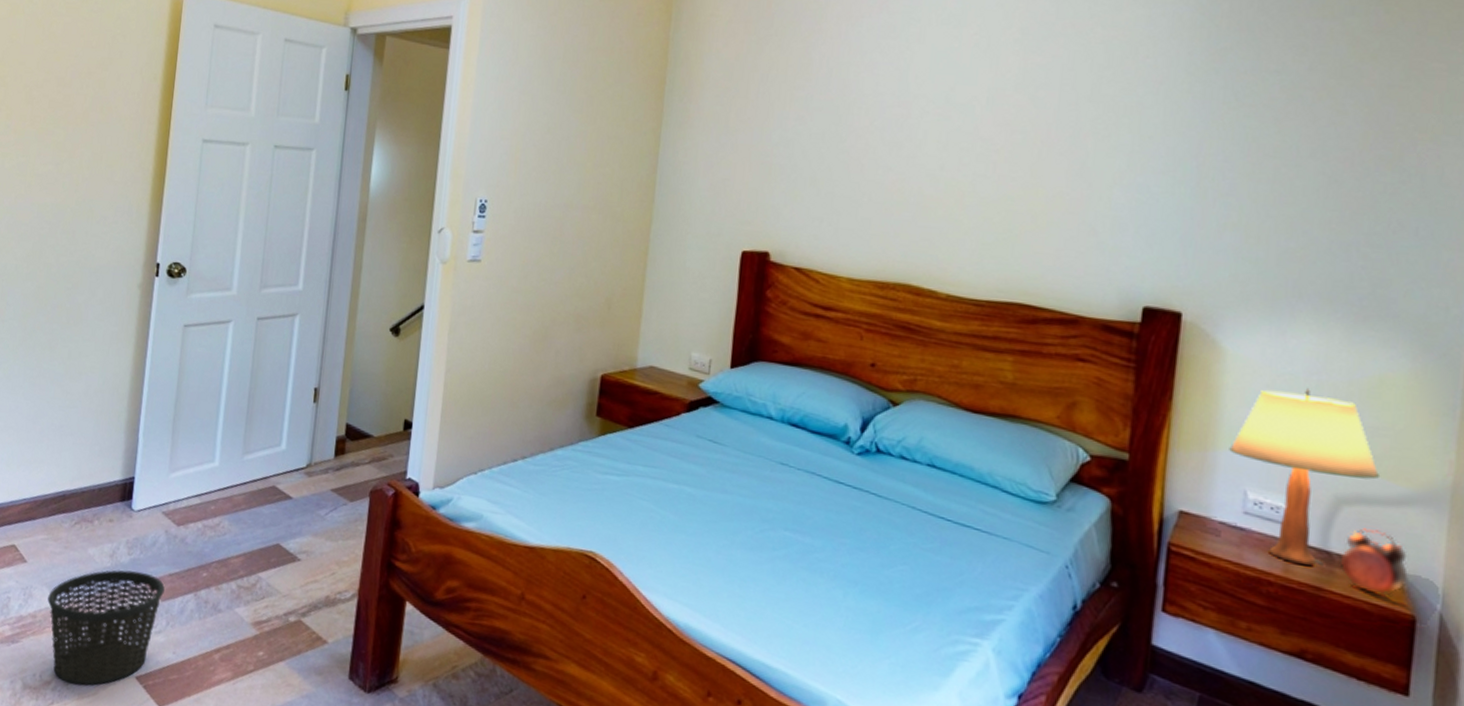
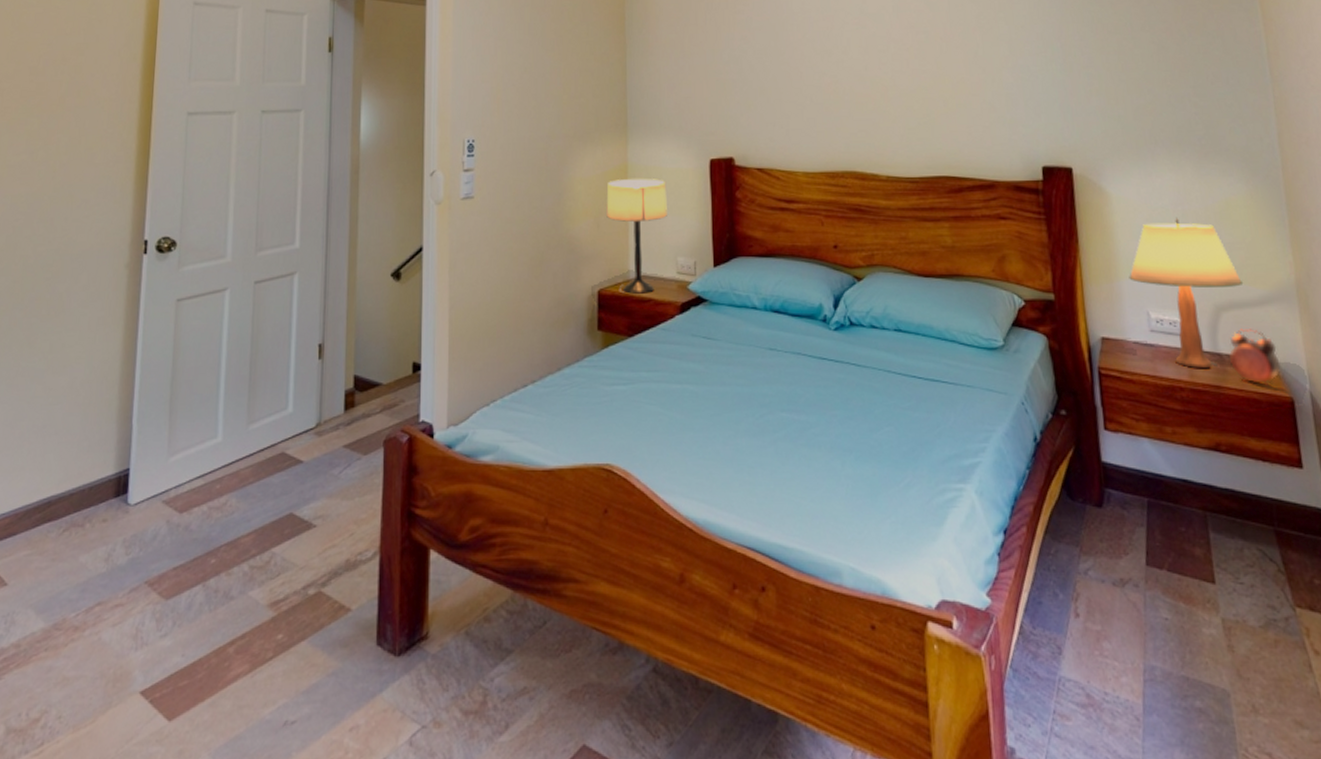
basket: present [47,570,165,685] -> none [33,571,169,716]
table lamp: none [619,260,690,387] -> present [606,178,667,295]

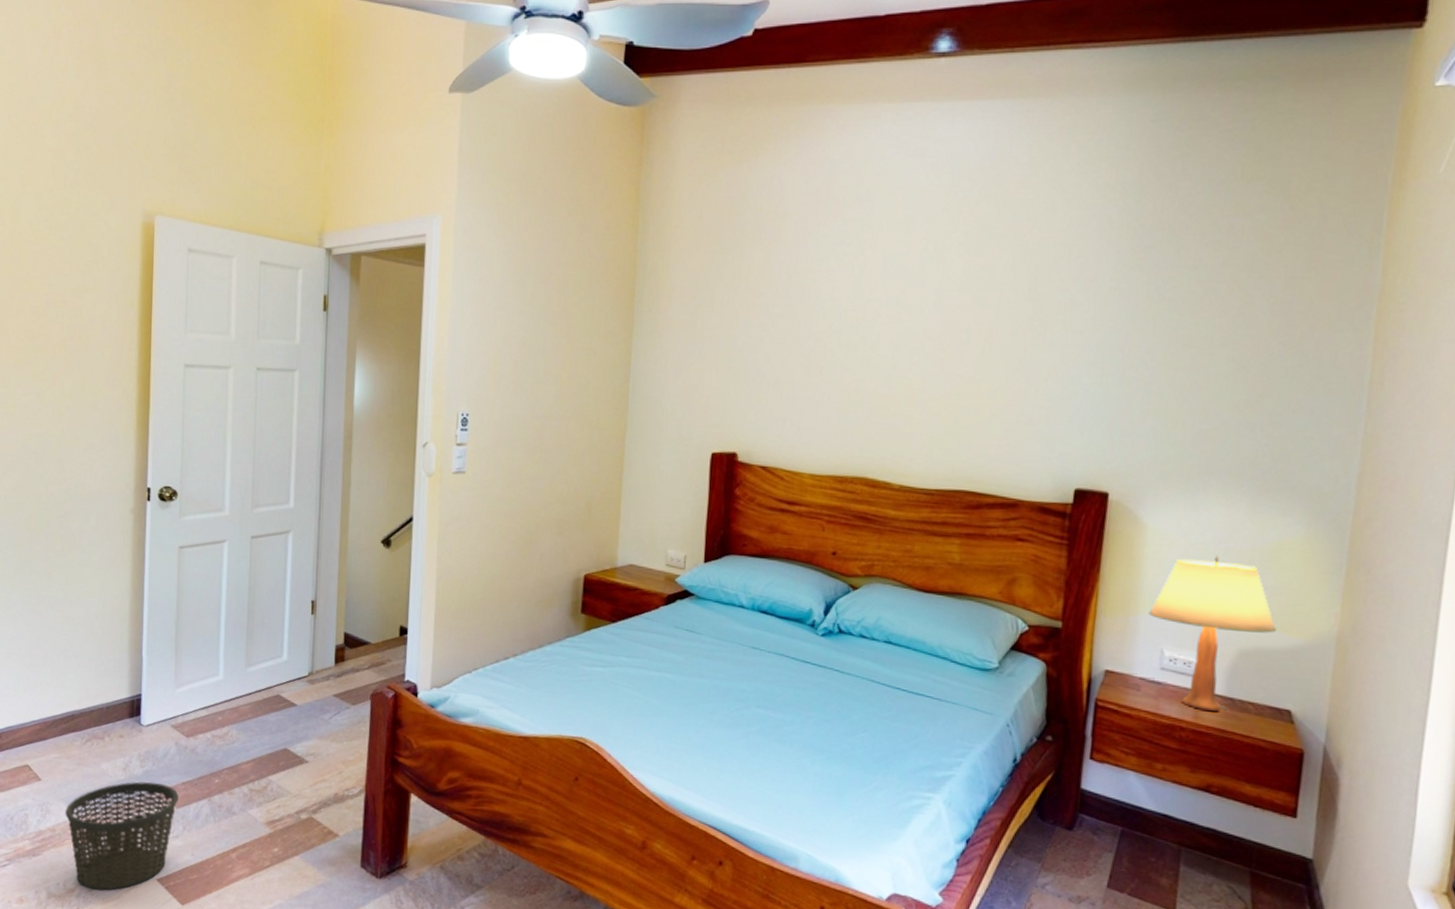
basket: none [33,571,169,716] -> present [65,781,179,890]
table lamp: present [606,178,667,295] -> none [598,465,663,584]
alarm clock: present [1228,329,1281,388] -> none [1241,676,1299,737]

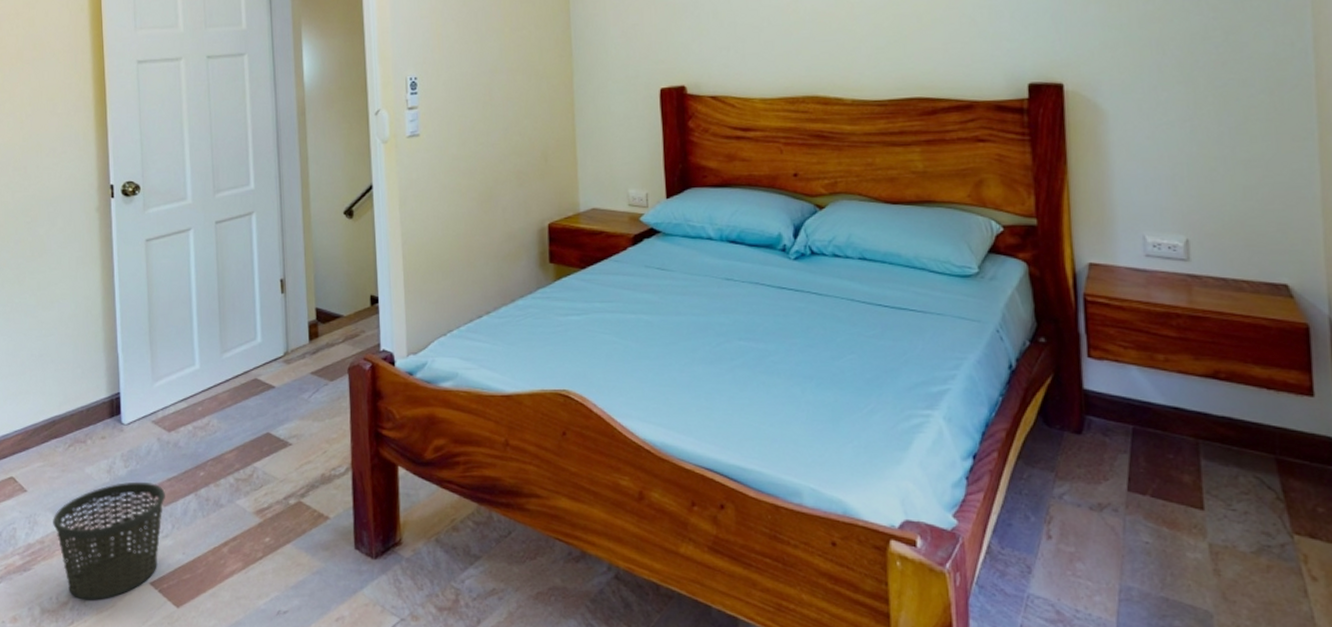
table lamp: present [1148,554,1277,712] -> none [1123,133,1259,295]

